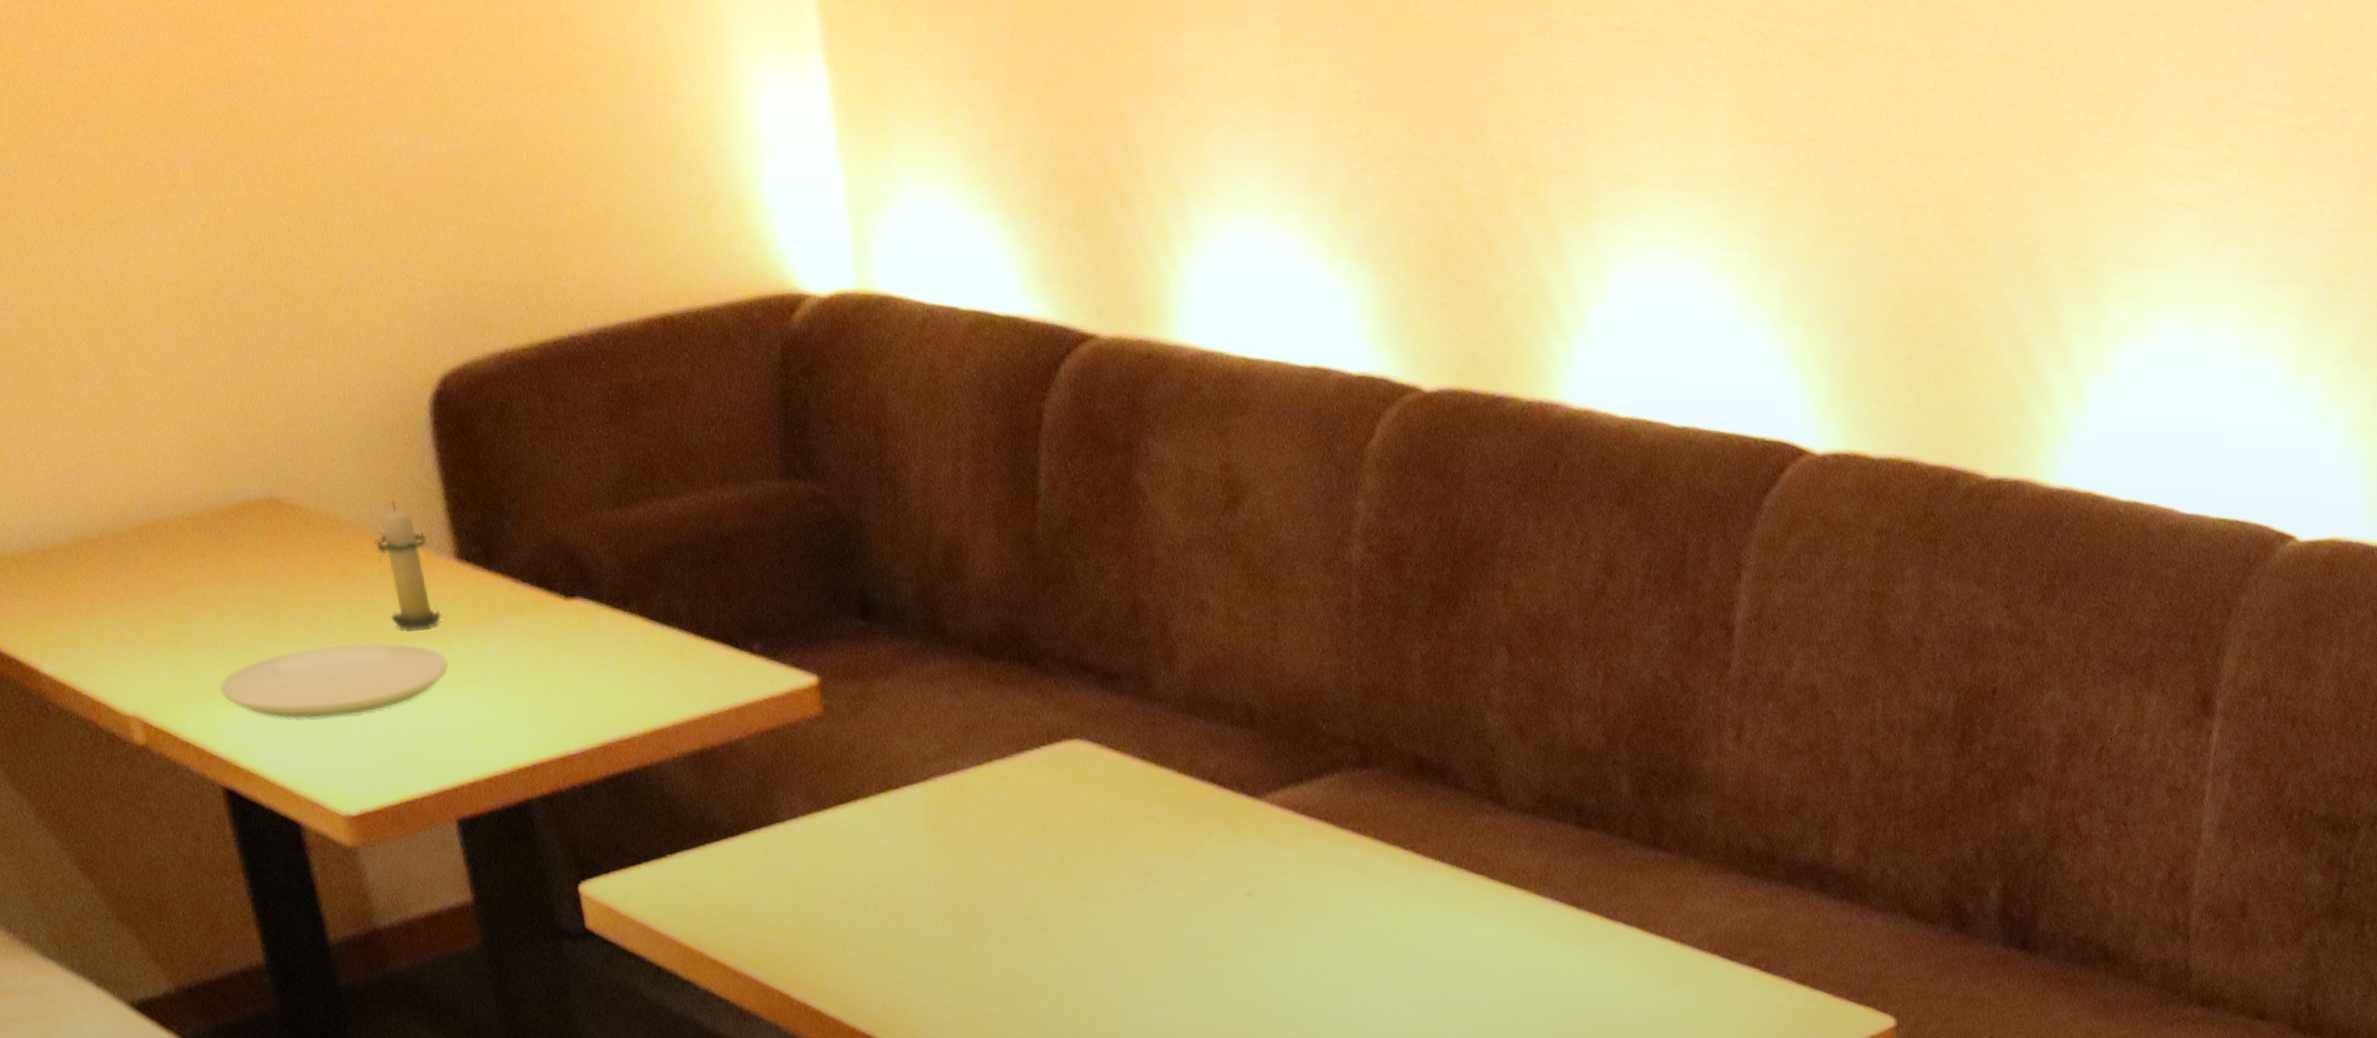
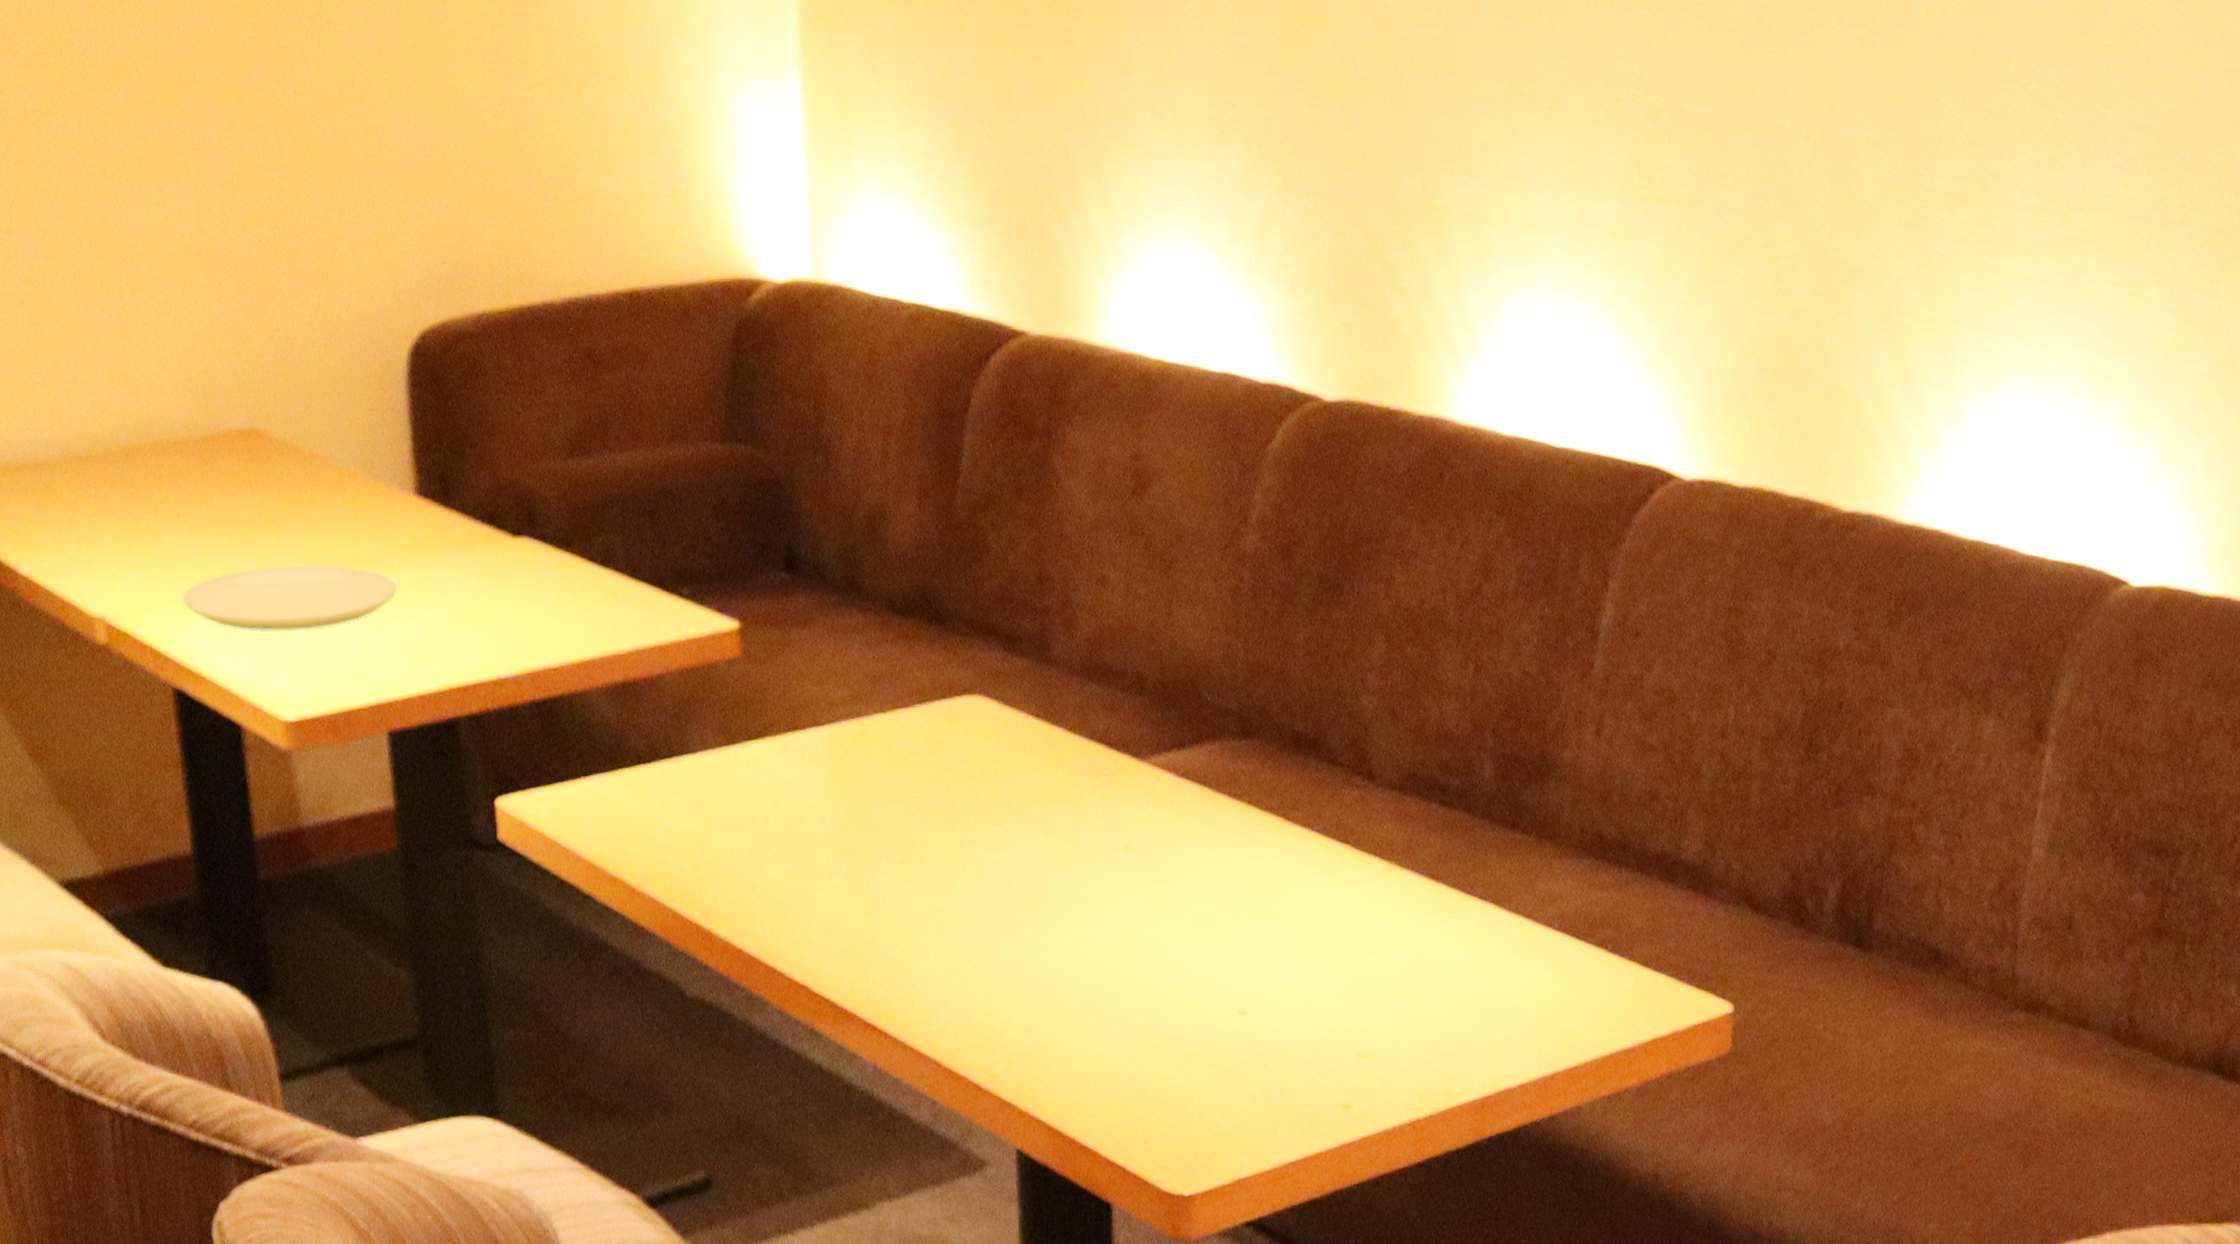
candle: present [373,500,441,629] -> none [341,438,396,555]

